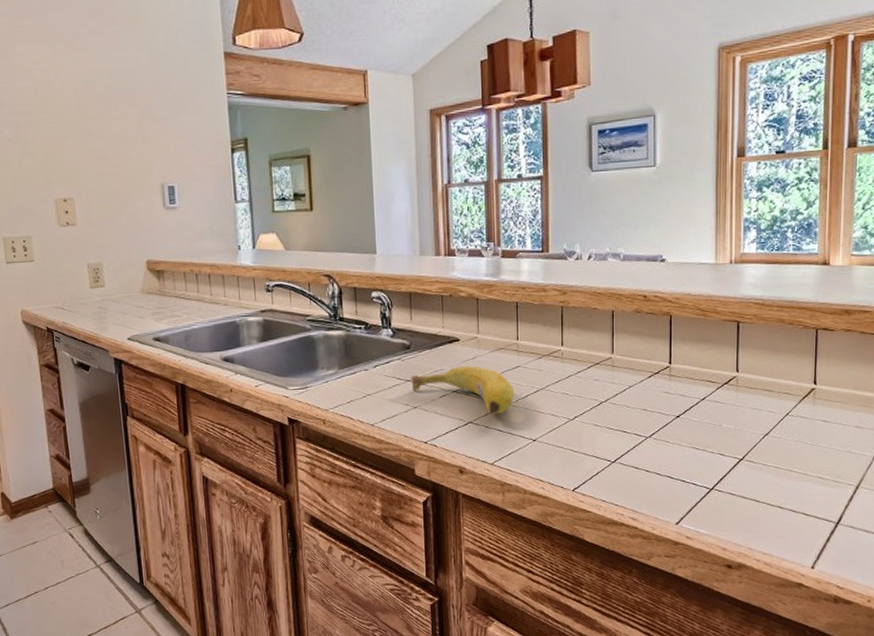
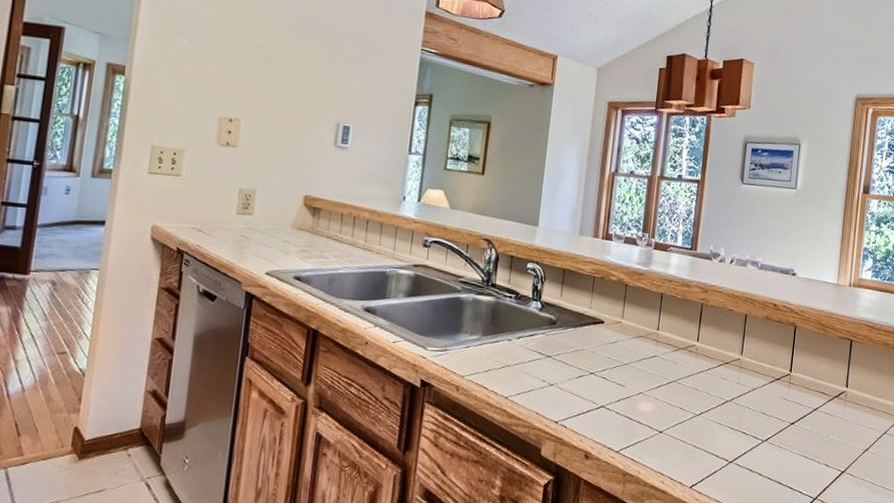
fruit: present [411,365,515,414] -> none [551,348,649,401]

